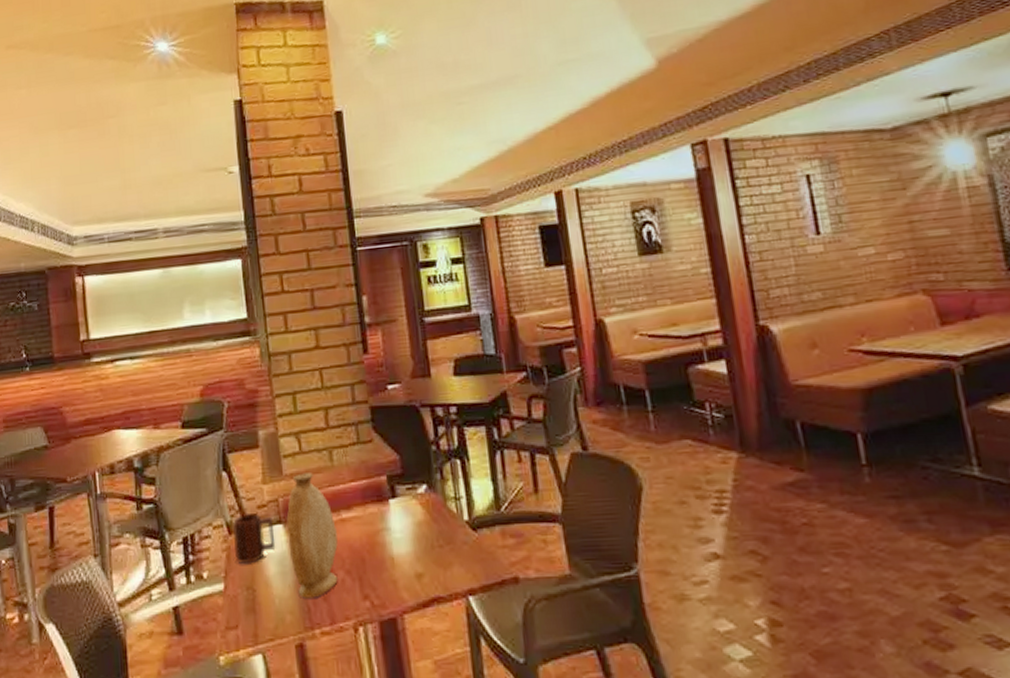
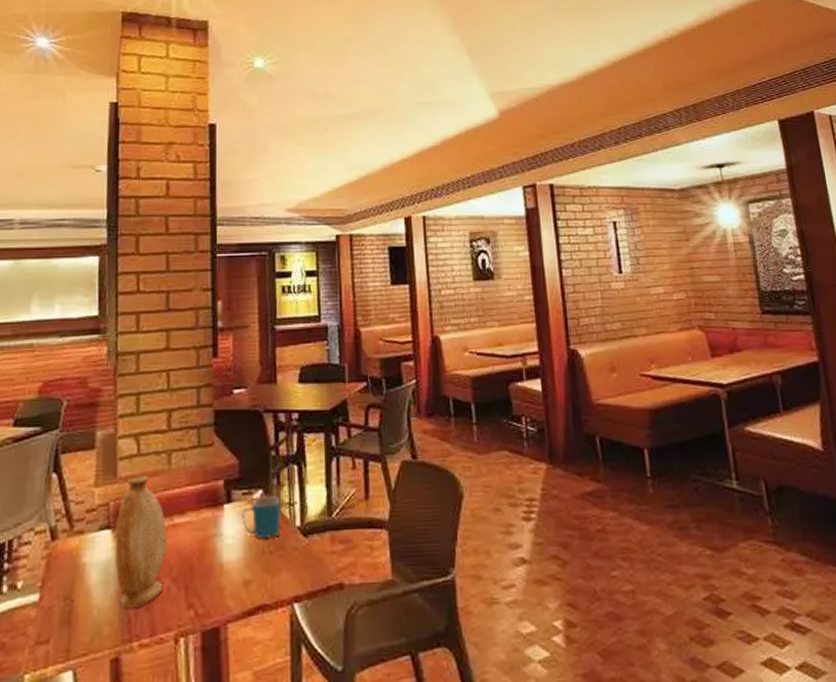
mug: present [233,513,276,563] -> none [56,517,102,572]
mug: none [407,489,448,533] -> present [242,495,281,538]

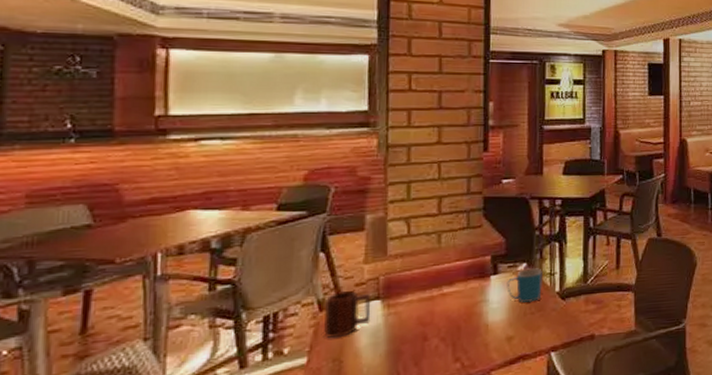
mug: none [56,517,102,572] -> present [324,290,372,338]
vase: present [115,476,167,609] -> none [384,253,436,365]

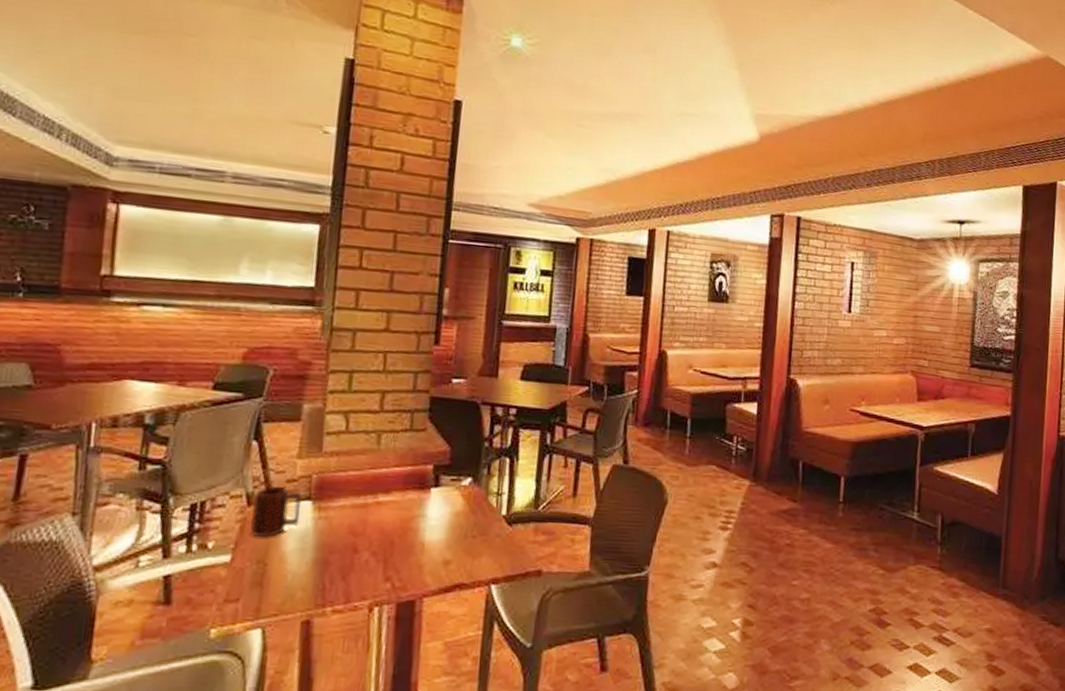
mug: present [506,267,542,303] -> none [448,483,489,523]

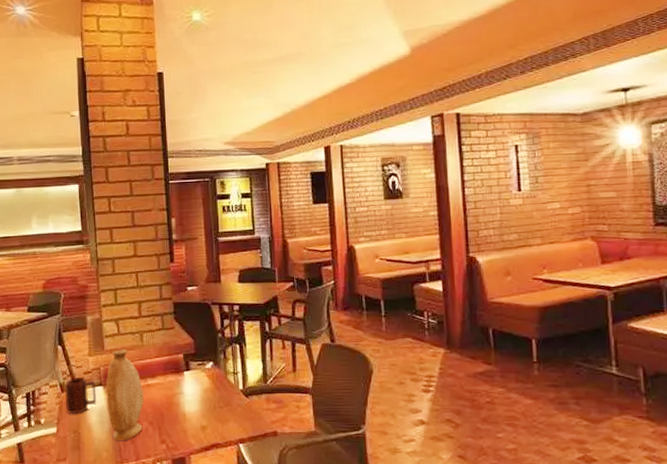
vase: none [314,452,370,577] -> present [106,349,144,441]

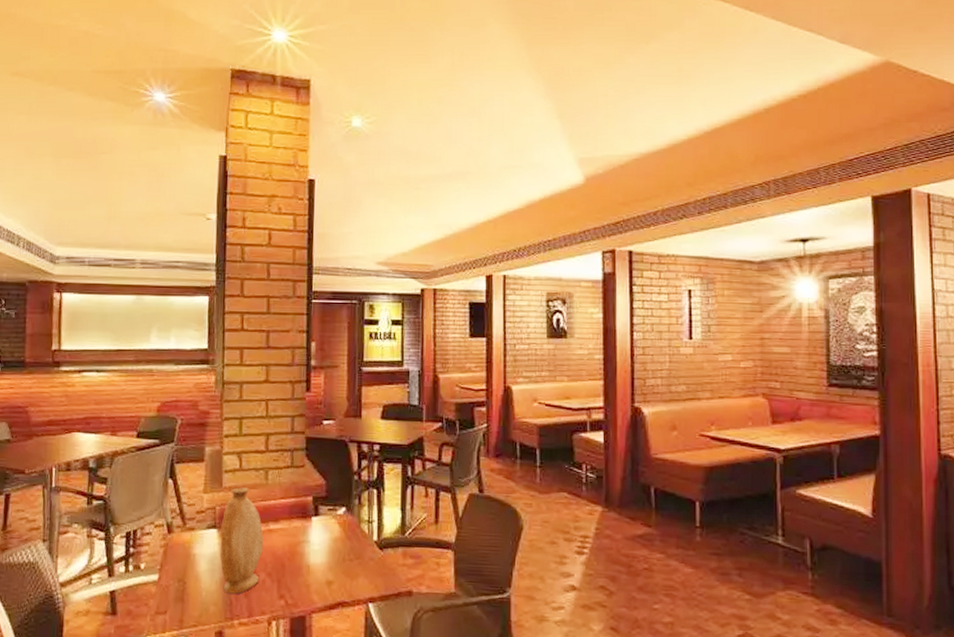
mug: present [65,377,97,414] -> none [172,516,210,559]

